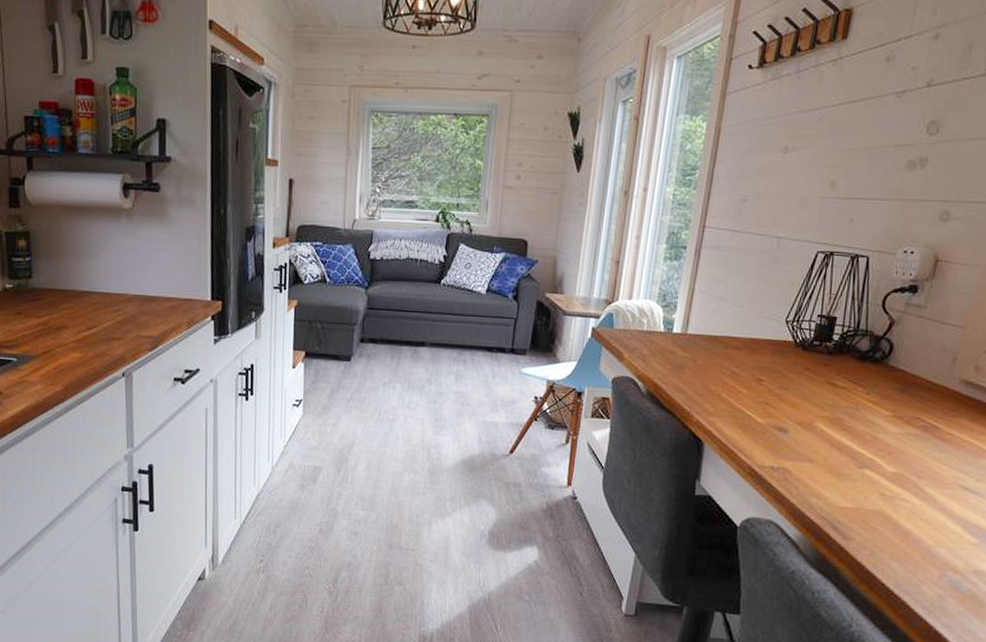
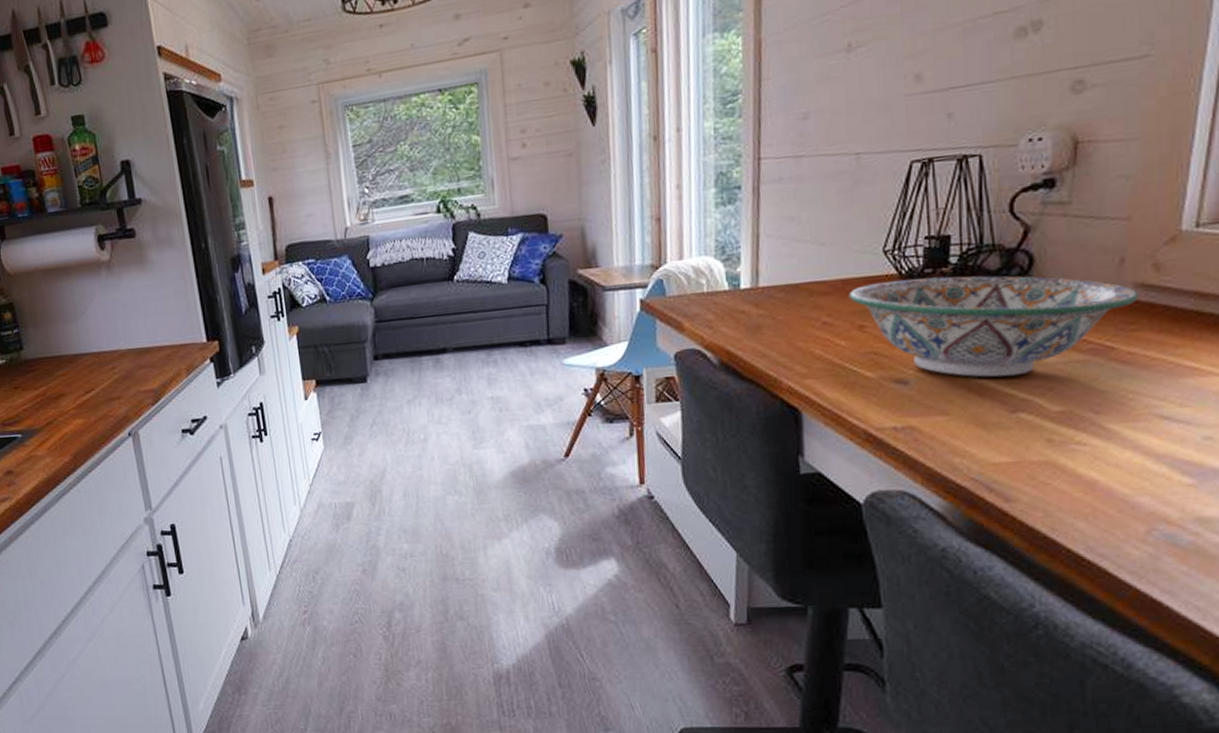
decorative bowl: none [754,346,962,439] -> present [849,276,1139,378]

